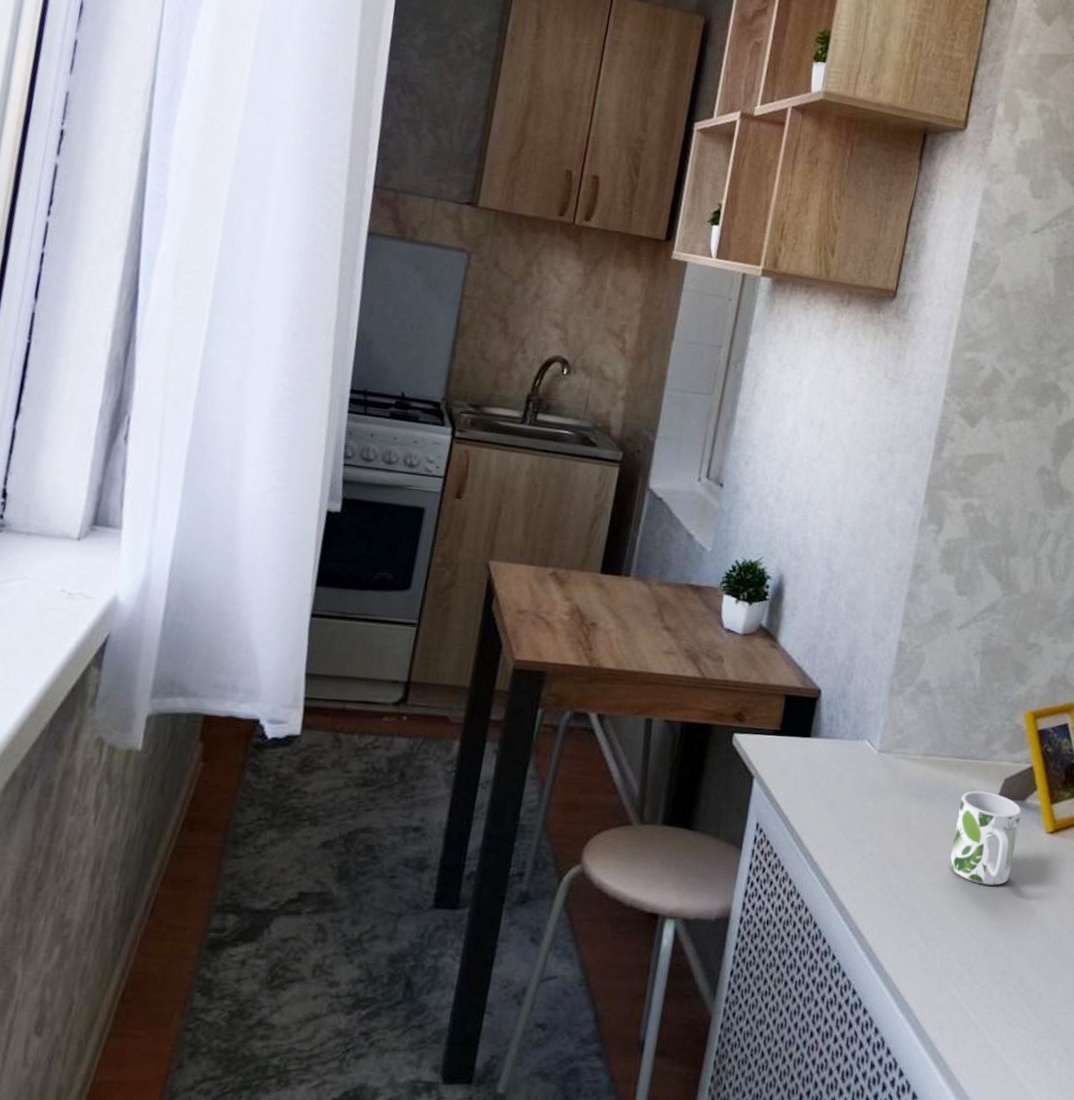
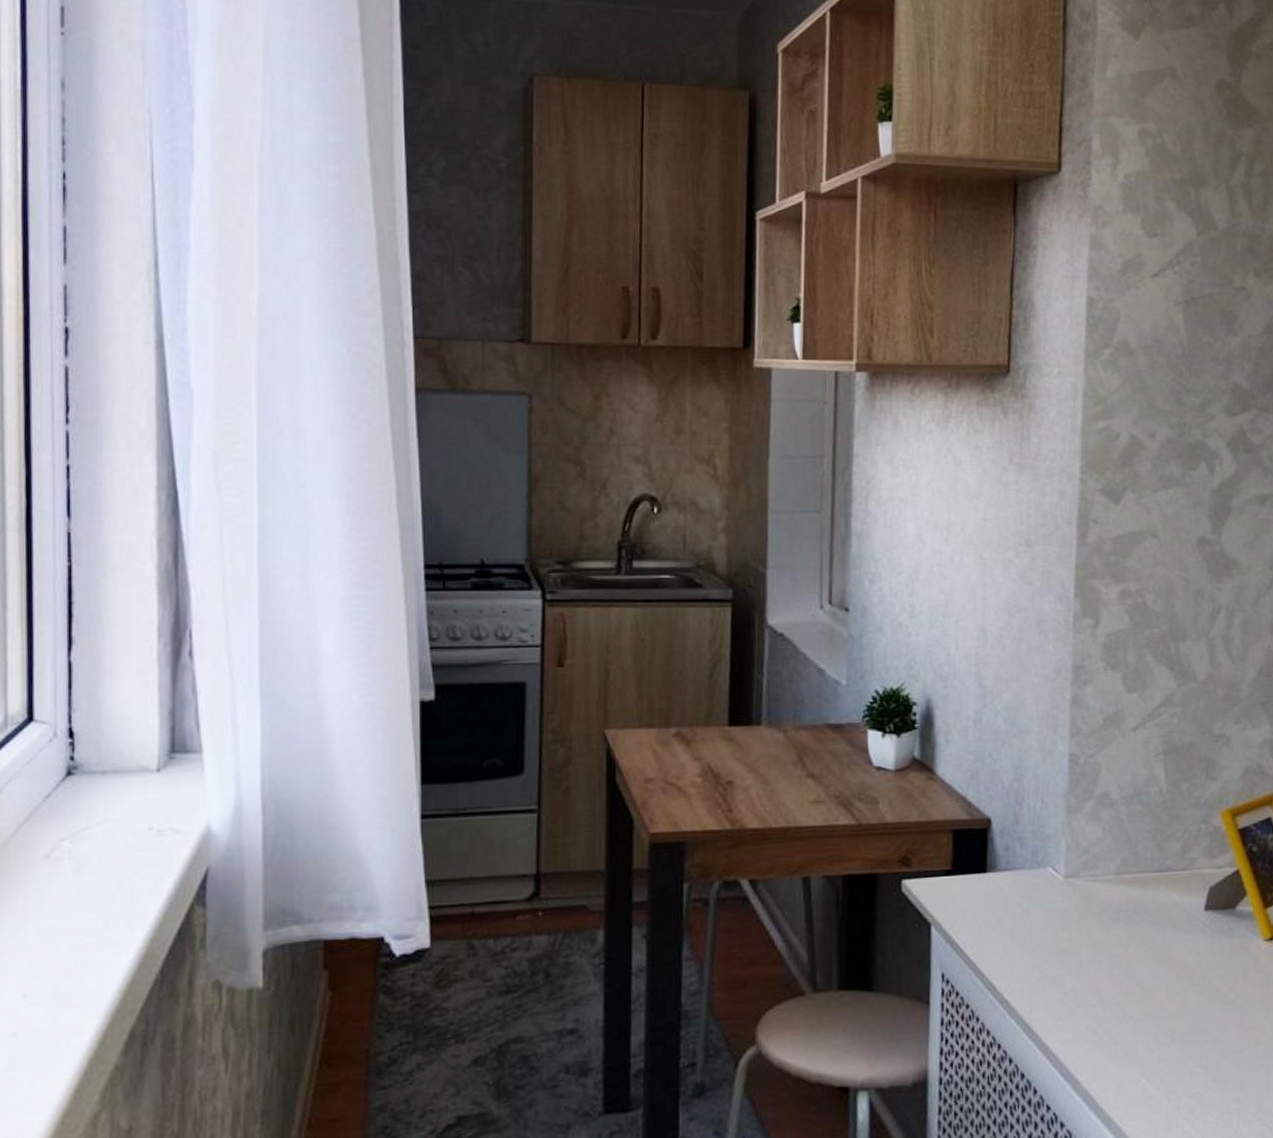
mug: present [949,790,1022,886] -> none [1160,904,1234,1007]

